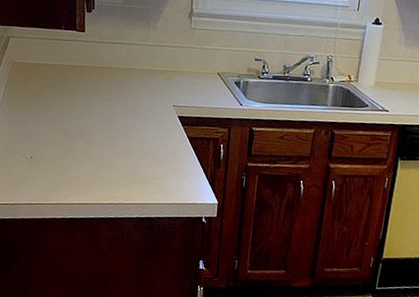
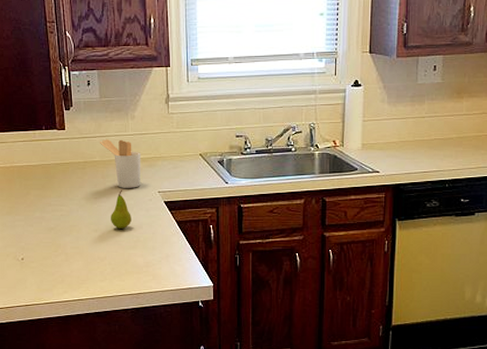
utensil holder: none [119,47,160,100] -> present [100,139,141,188]
fruit: none [123,99,144,139] -> present [111,189,131,229]

